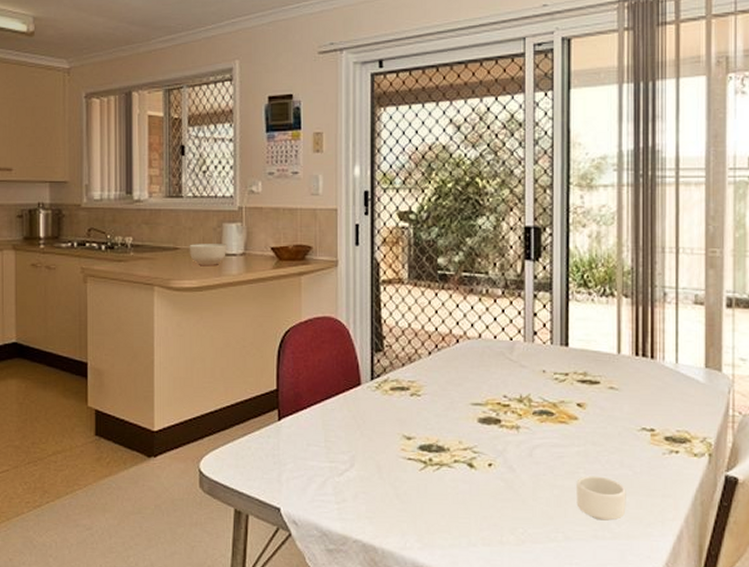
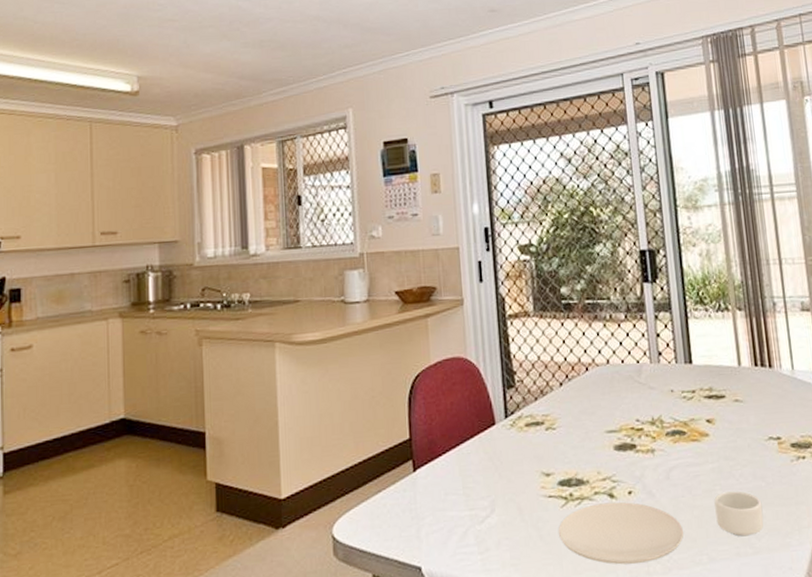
bowl: present [189,244,227,266] -> none [310,292,350,317]
plate: none [414,471,542,532] -> present [558,501,684,565]

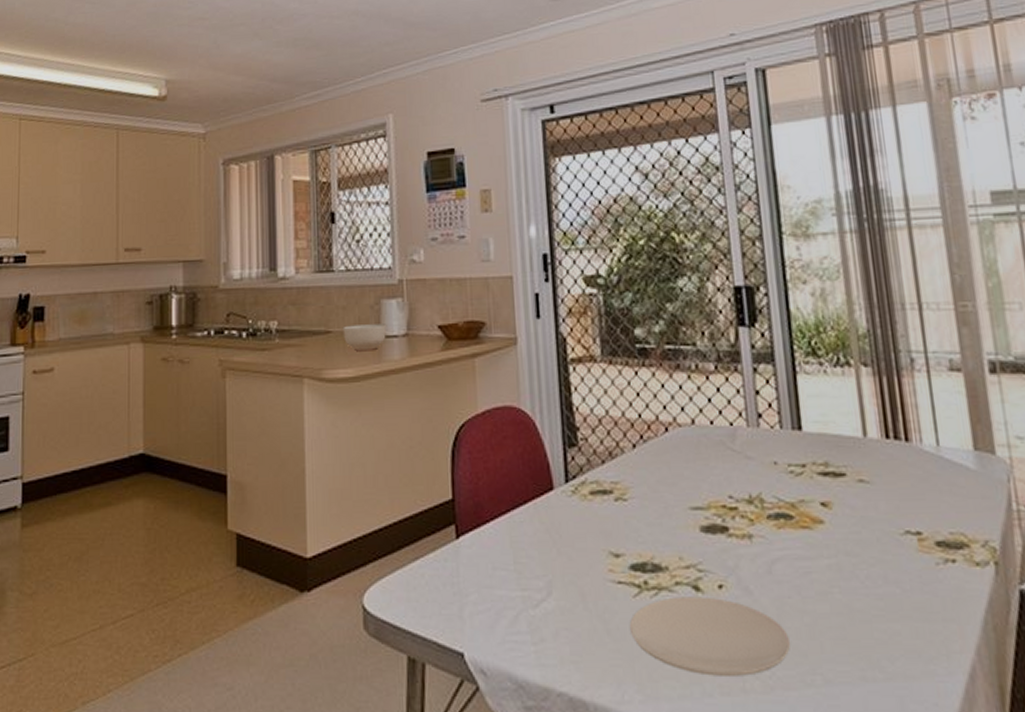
bowl: none [310,292,350,317] -> present [343,324,387,352]
mug: present [714,491,764,537] -> none [831,596,899,656]

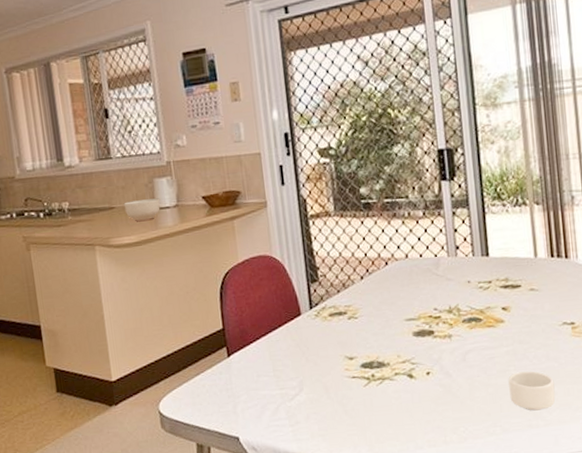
plate: present [629,596,791,676] -> none [361,381,479,435]
mug: none [831,596,899,656] -> present [508,371,556,411]

